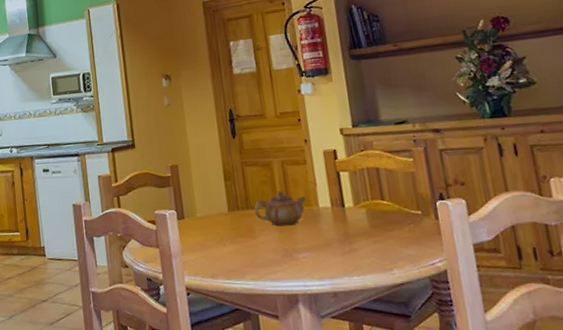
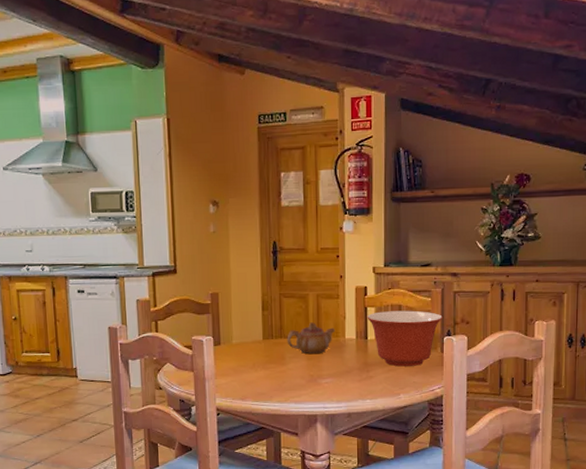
mixing bowl: none [340,173,431,237] -> present [367,310,443,367]

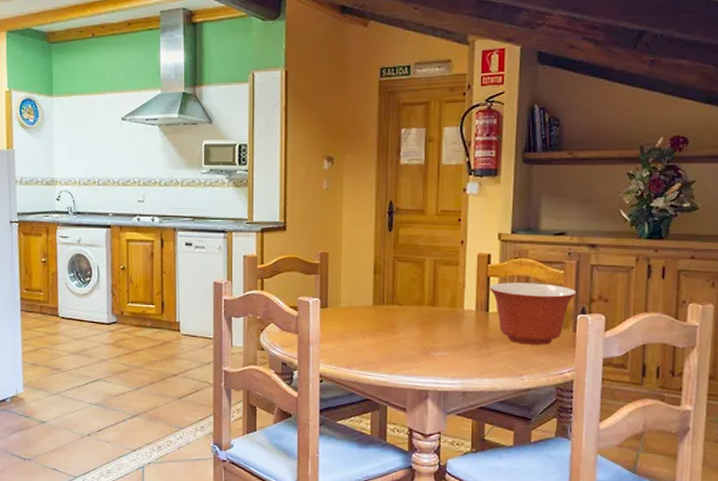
teapot: present [287,322,336,355] -> none [399,290,454,324]

